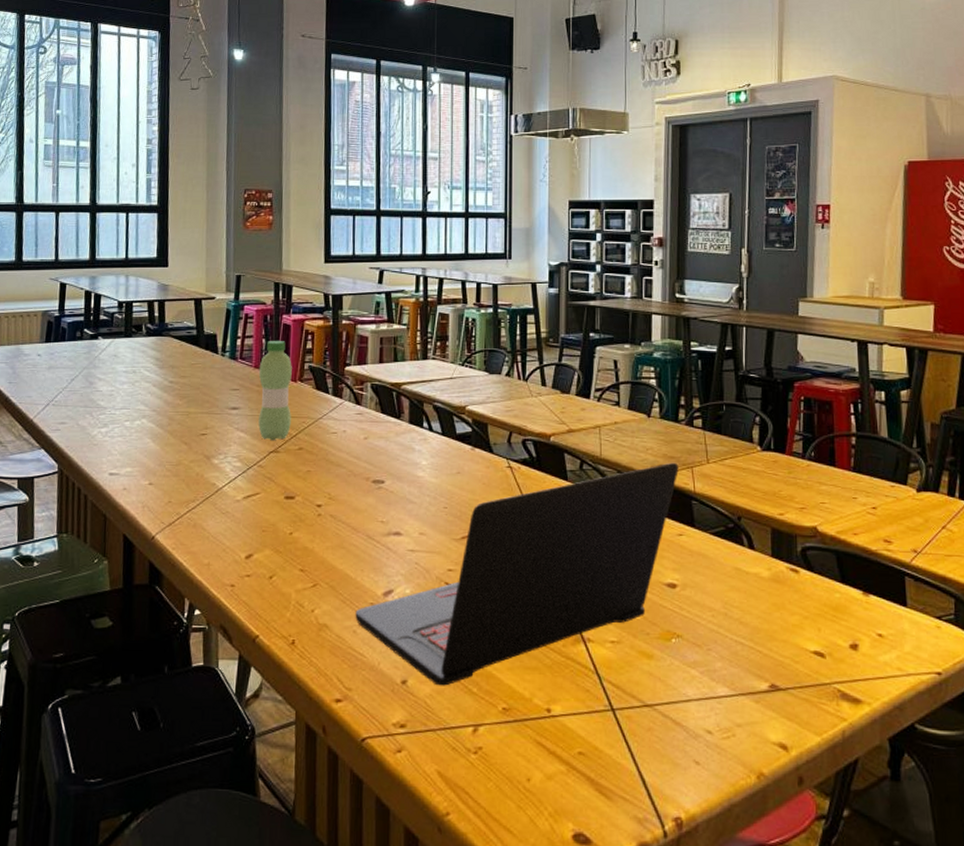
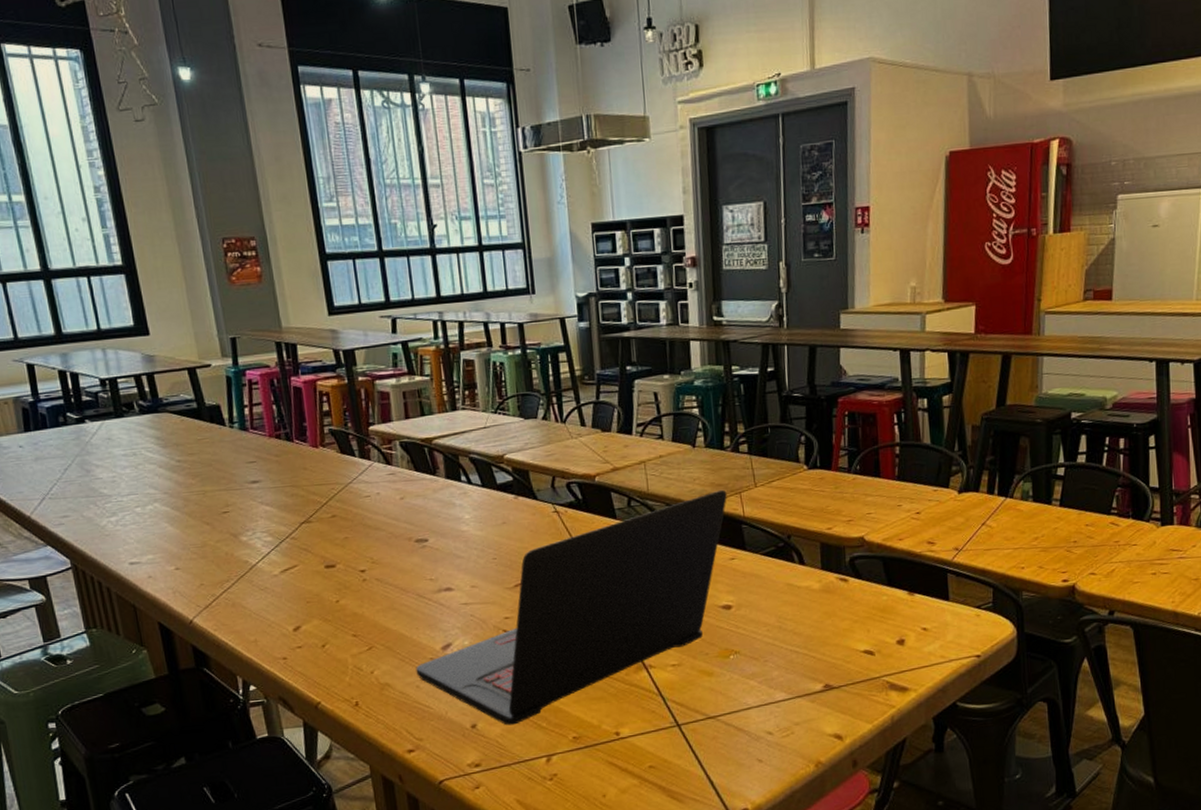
water bottle: present [258,341,292,440] -> none [274,405,320,511]

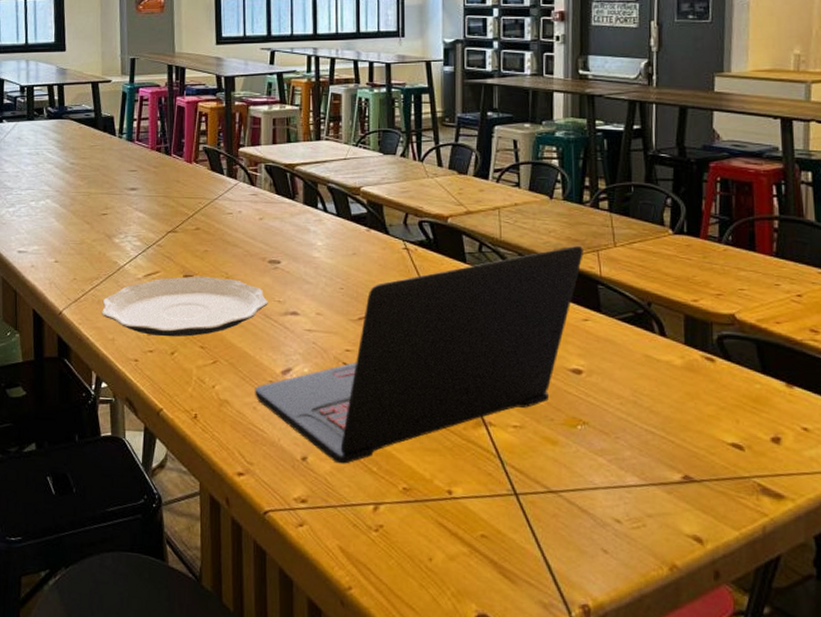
plate: none [237,563,420,631] -> present [102,276,268,337]

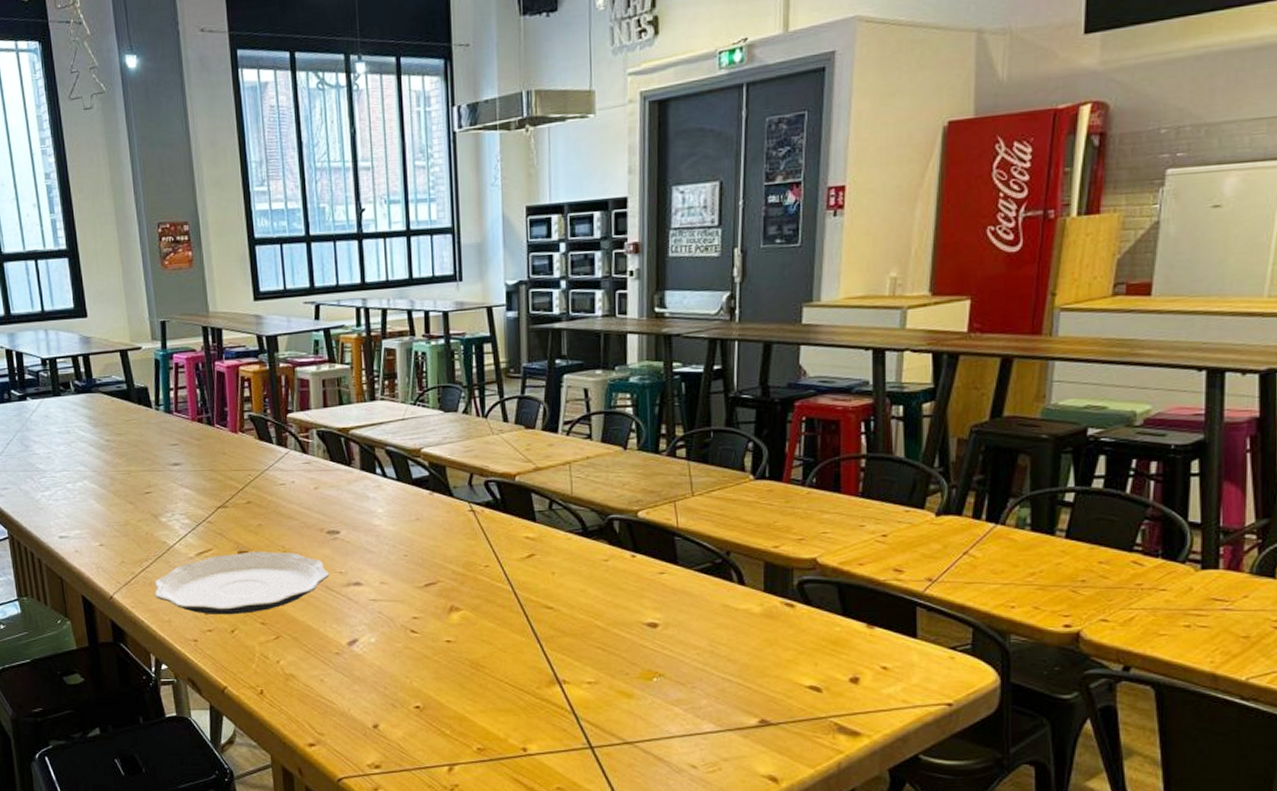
laptop: present [255,245,583,464] -> none [321,497,660,729]

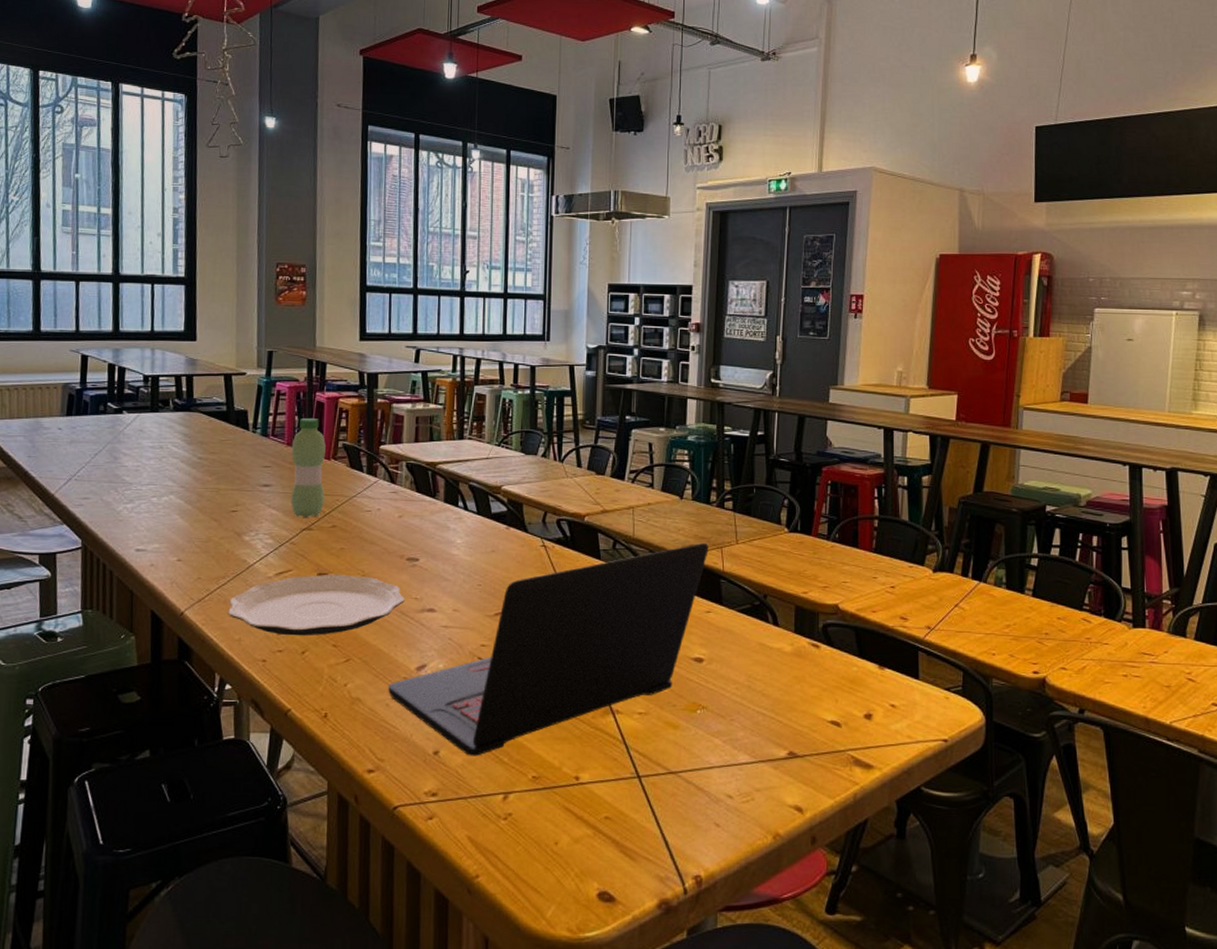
water bottle: none [196,390,237,495] -> present [291,418,326,517]
laptop: none [321,497,660,729] -> present [388,542,709,756]

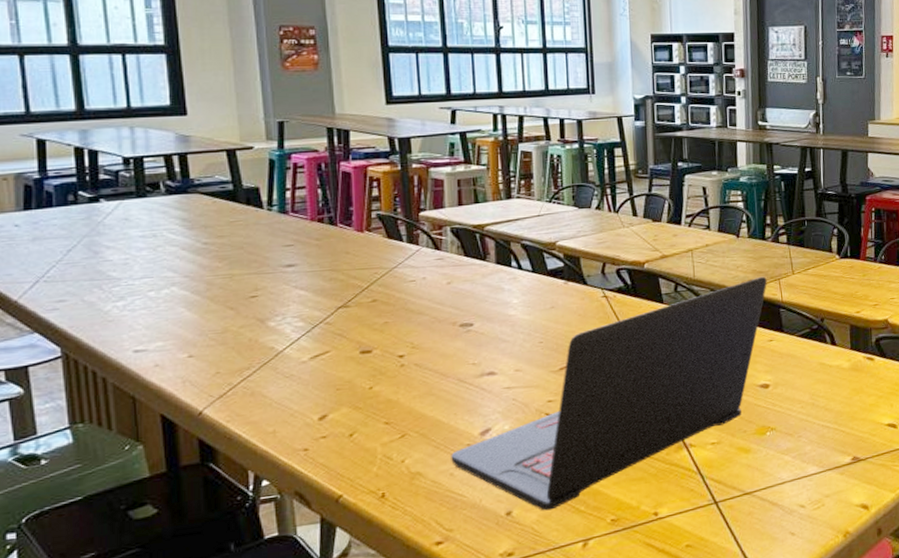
plate: present [228,574,405,636] -> none [257,348,461,420]
water bottle: present [291,418,326,517] -> none [316,190,361,295]

